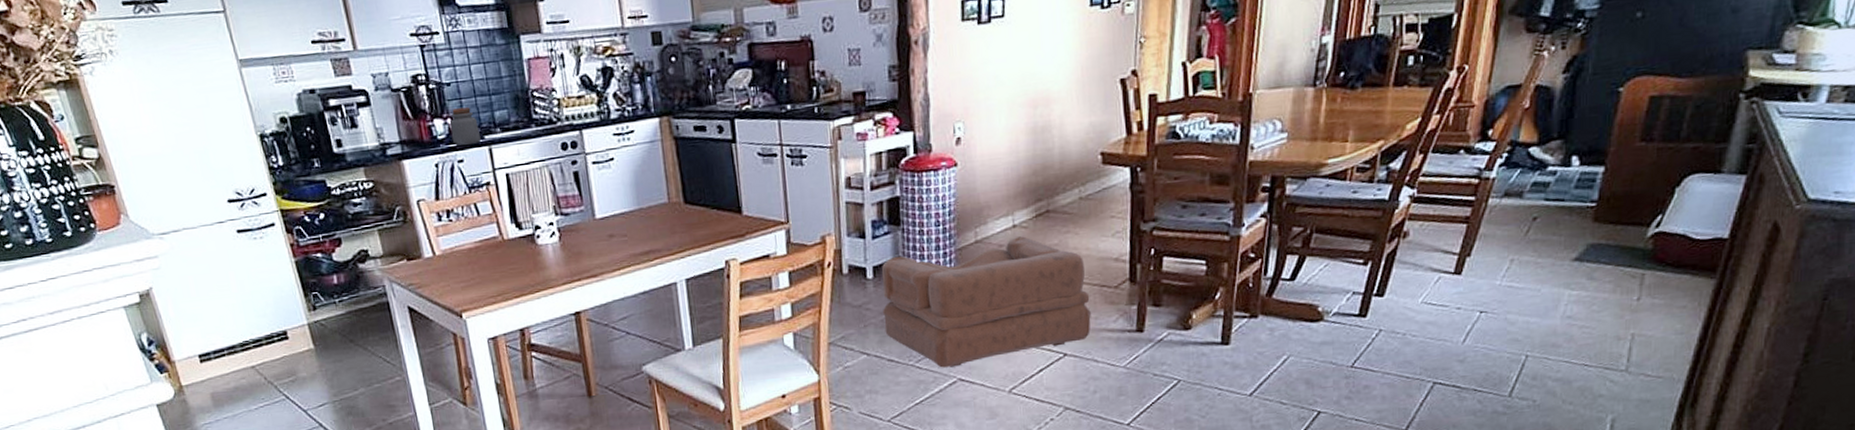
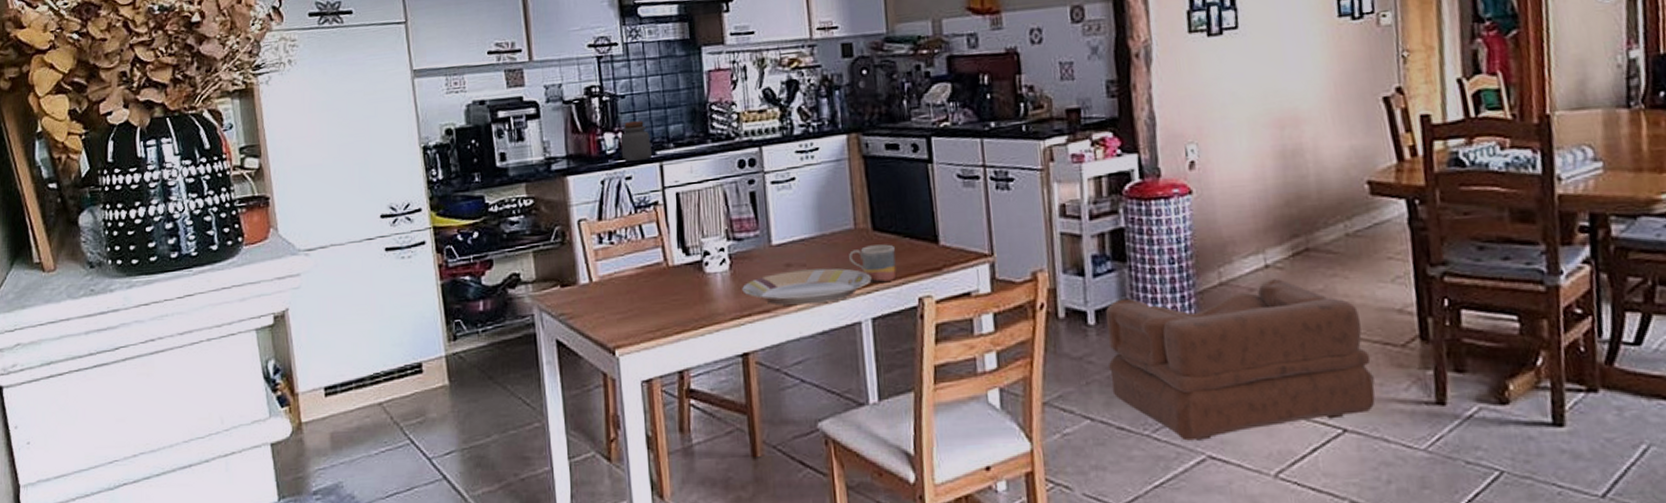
plate: none [571,237,685,271] -> present [742,268,872,306]
mug: none [664,215,706,249] -> present [849,244,897,283]

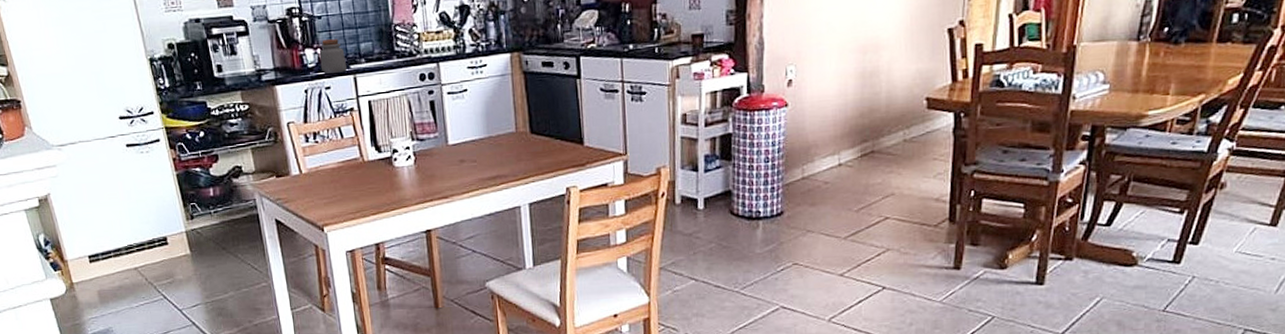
plate: present [742,268,872,306] -> none [425,163,529,193]
mug: present [849,244,897,283] -> none [511,145,549,176]
dog bed: present [1105,279,1375,441] -> none [711,174,910,296]

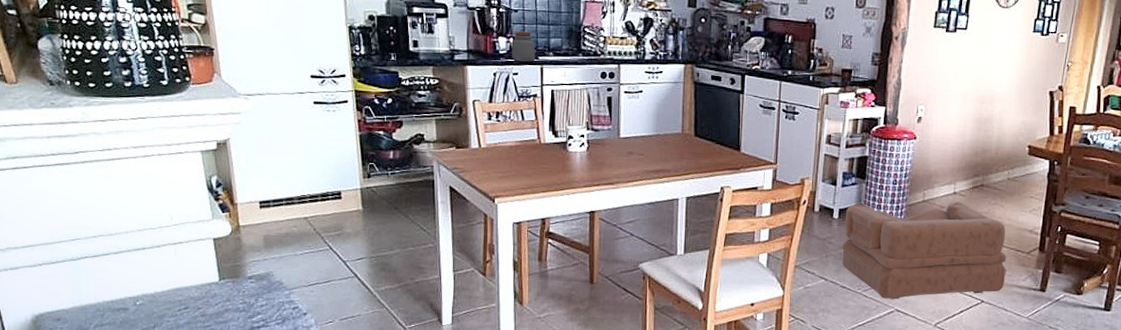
dog bed: none [711,174,910,296] -> present [841,202,1007,299]

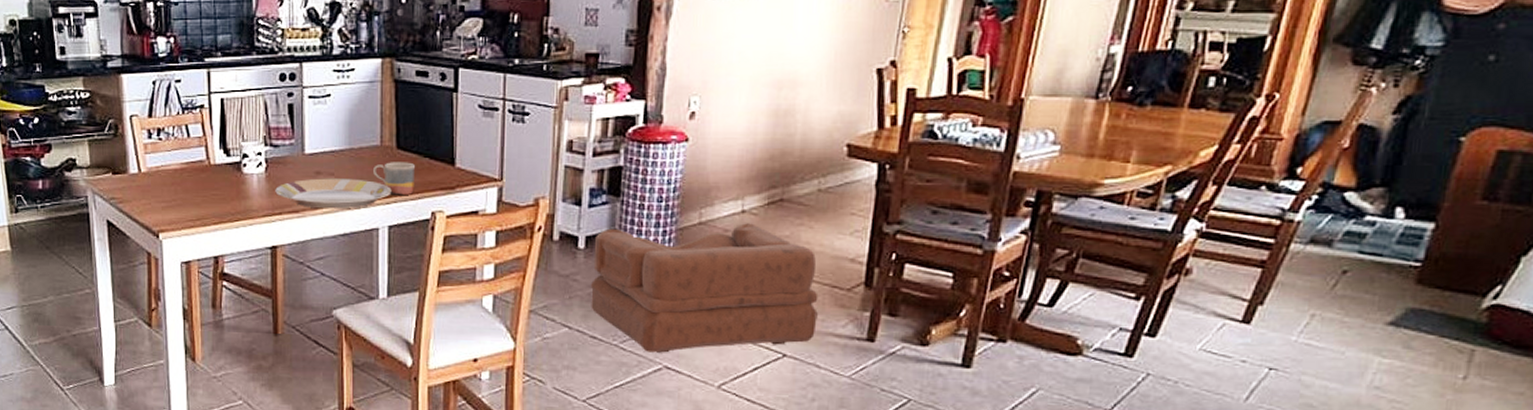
jar: present [511,31,536,63] -> none [172,28,202,67]
plate: none [595,157,690,183] -> present [275,178,392,209]
mug: none [675,146,710,174] -> present [373,162,416,196]

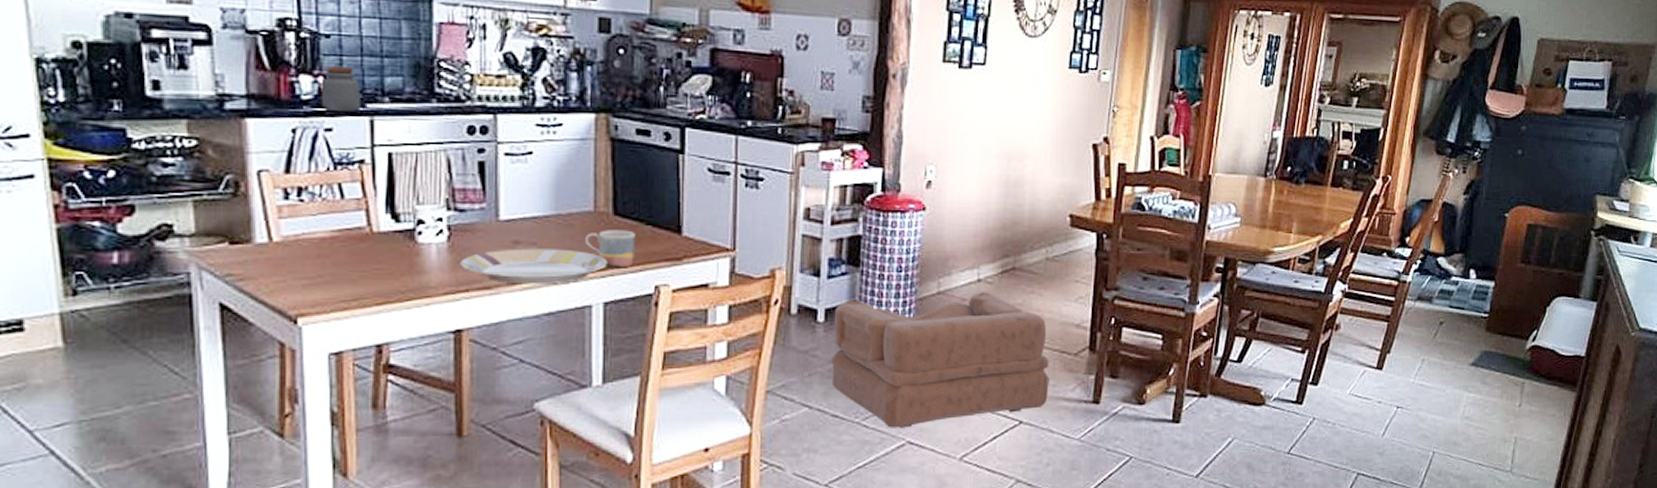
jar: none [172,28,202,67] -> present [320,66,362,113]

